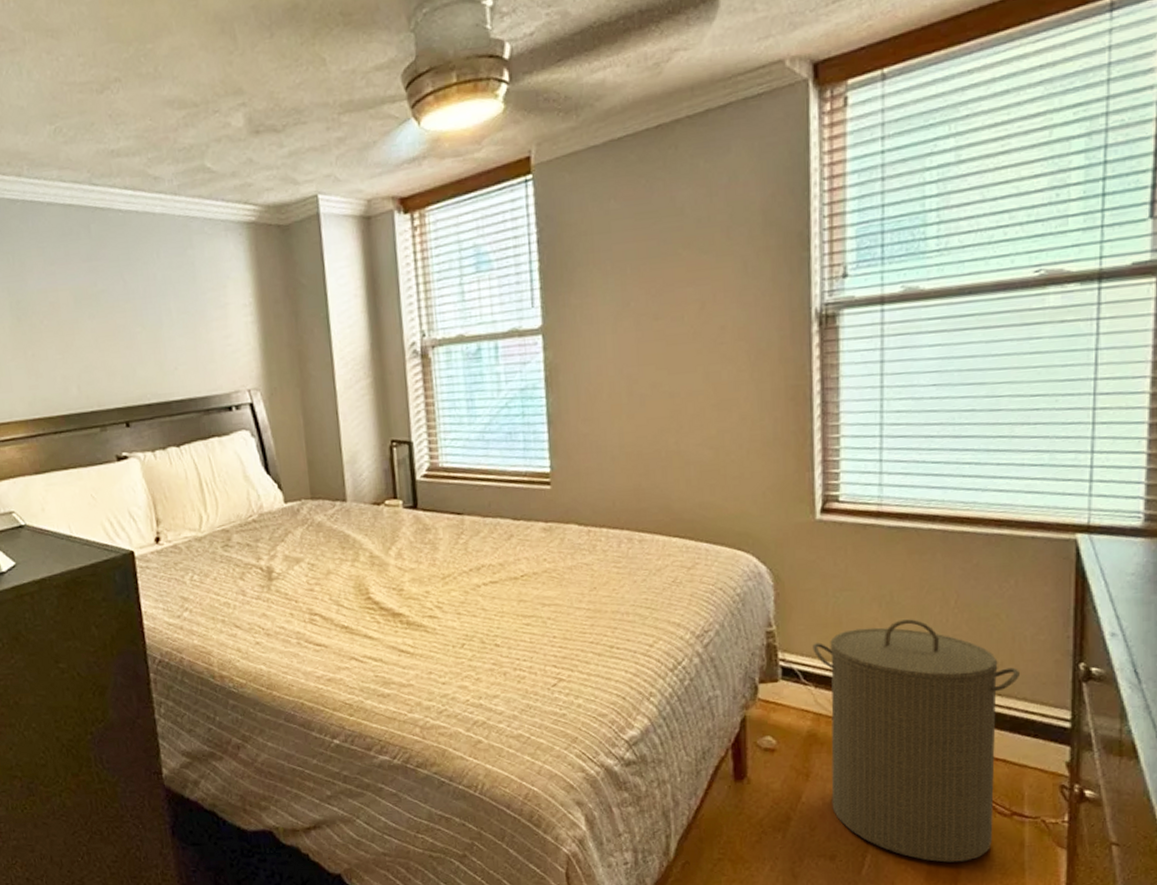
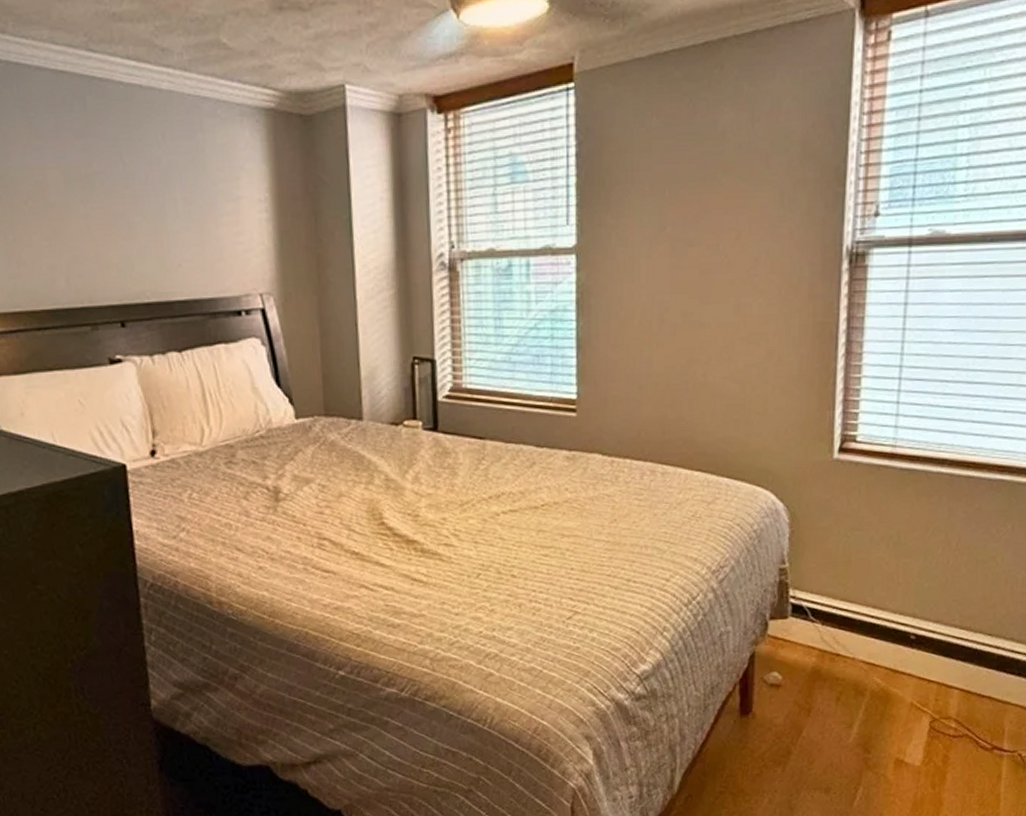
laundry hamper: present [812,619,1021,863] -> none [822,560,1010,794]

